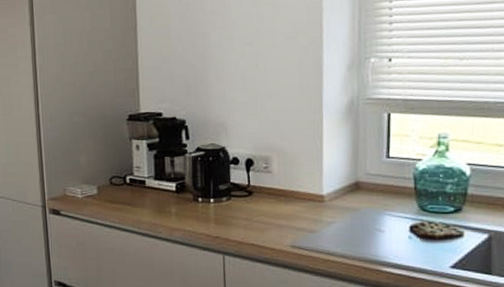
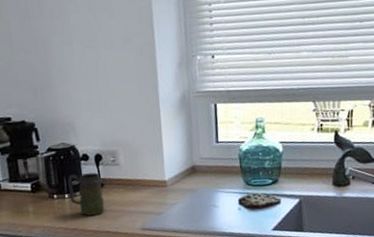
mug: none [214,178,252,226] -> present [67,172,105,216]

